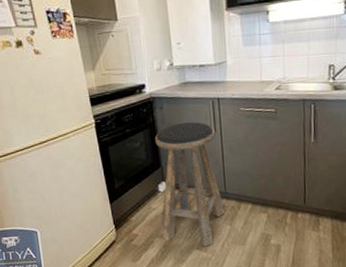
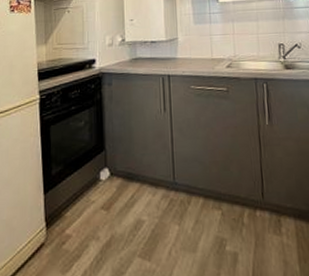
stool: present [154,121,224,247] -> none [98,99,173,254]

